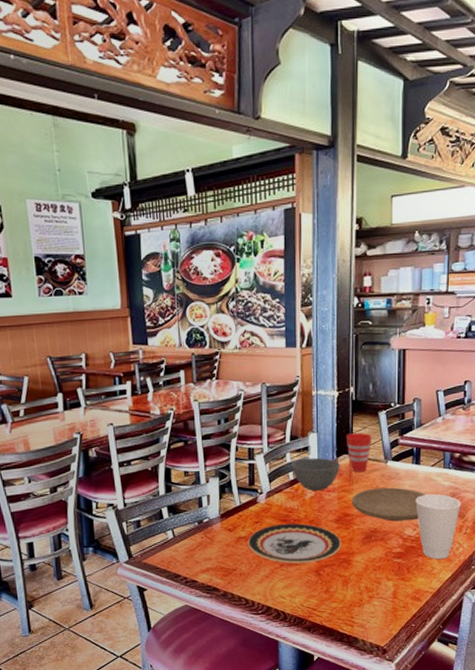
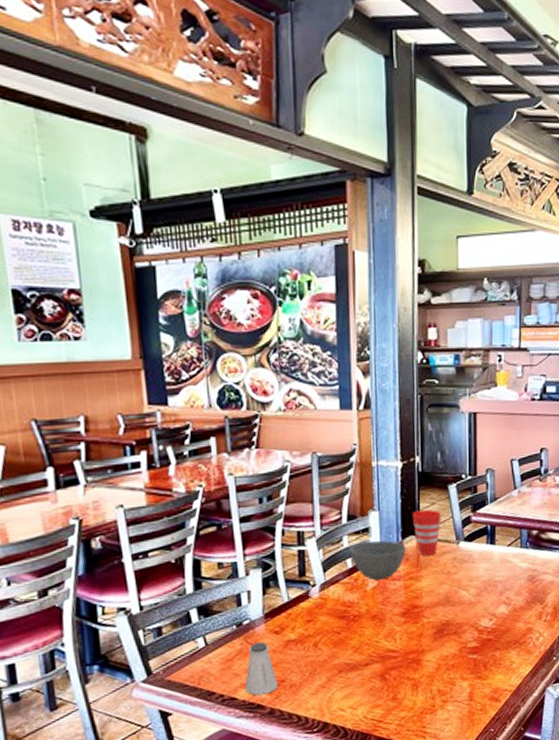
saltshaker: none [204,536,230,580] -> present [245,641,278,696]
plate: present [247,523,342,564] -> none [298,619,410,669]
plate: present [351,487,425,522] -> none [419,572,502,612]
cup: present [415,493,461,560] -> none [491,577,540,652]

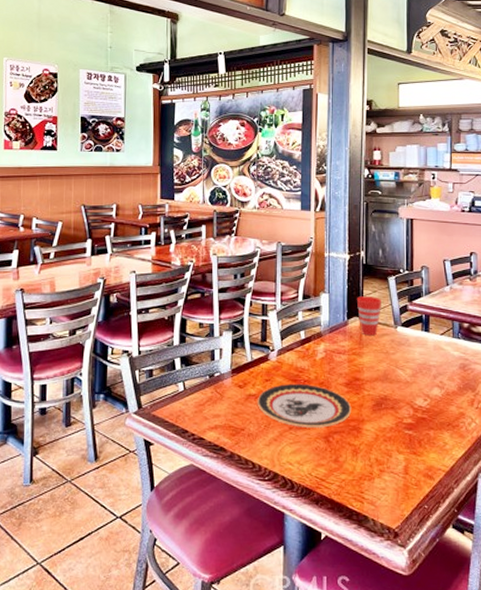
saltshaker: present [245,641,278,696] -> none [212,392,238,439]
plate: none [298,619,410,669] -> present [257,383,352,428]
bowl: present [349,540,407,581] -> none [303,318,351,352]

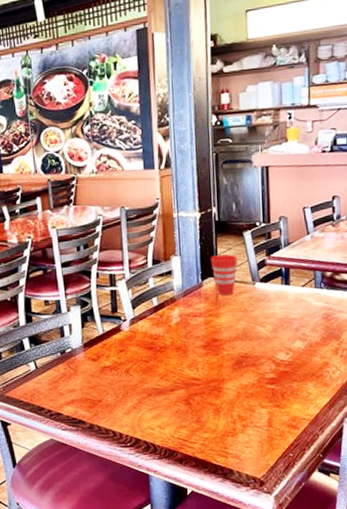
plate: present [257,383,352,428] -> none [112,350,212,393]

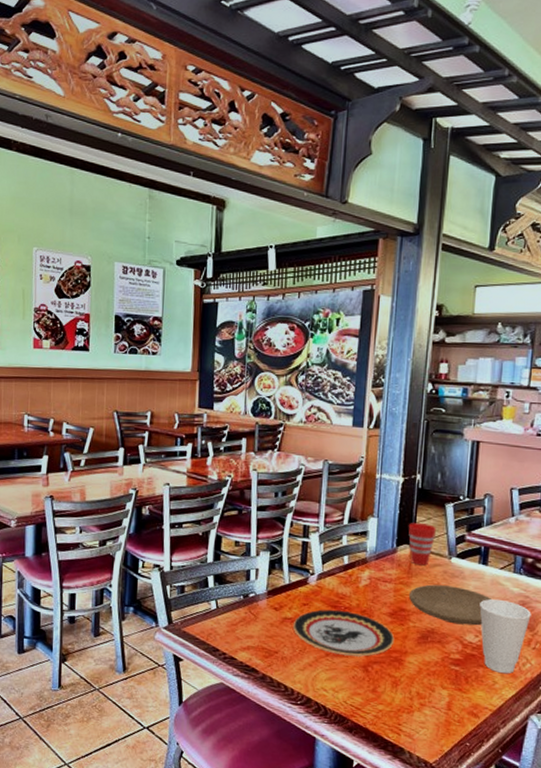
plate: none [112,350,212,393] -> present [292,609,395,657]
plate: none [219,310,297,346] -> present [408,584,491,626]
cup: none [287,315,336,385] -> present [479,598,531,674]

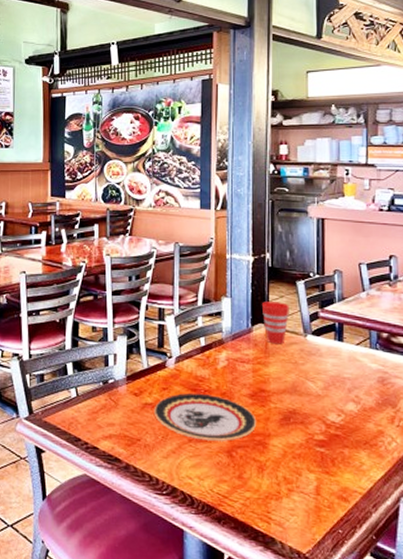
plate: present [408,584,491,626] -> none [267,363,350,405]
cup: present [479,598,531,674] -> none [339,375,392,454]

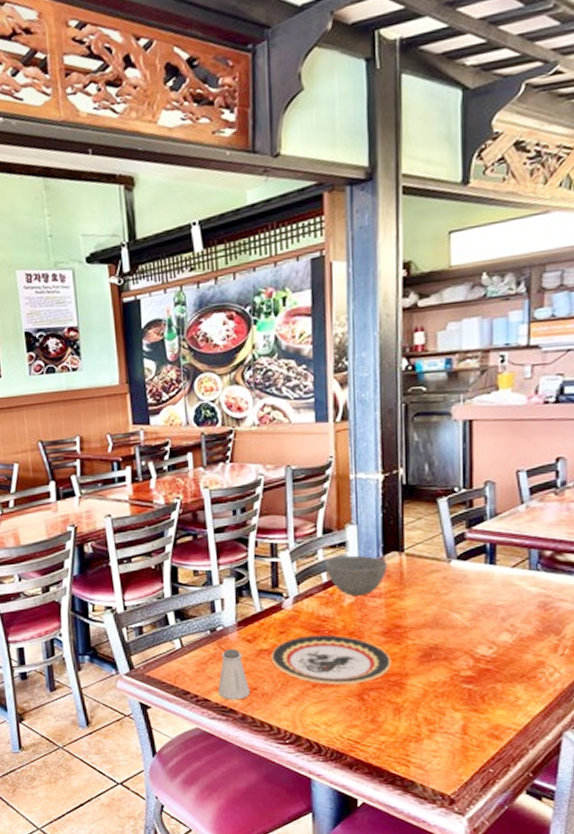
saltshaker: none [106,400,134,449] -> present [218,648,250,700]
bowl: none [203,324,256,361] -> present [325,555,389,597]
cup: present [261,301,289,344] -> none [394,525,429,574]

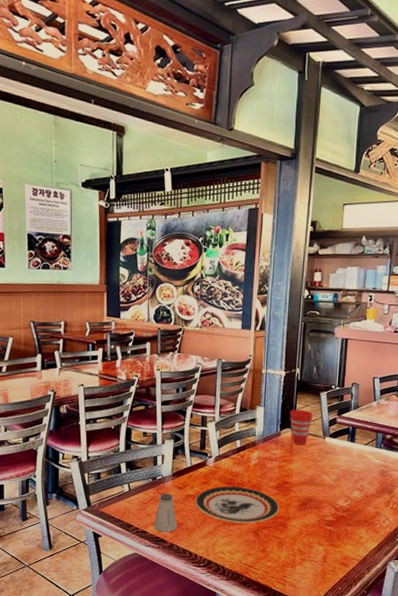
bowl: present [325,555,389,597] -> none [239,429,284,459]
cup: none [394,525,429,574] -> present [289,410,313,445]

